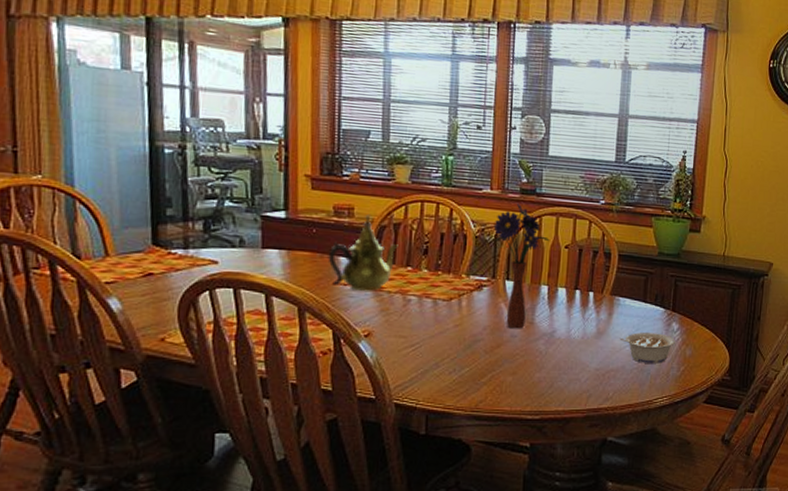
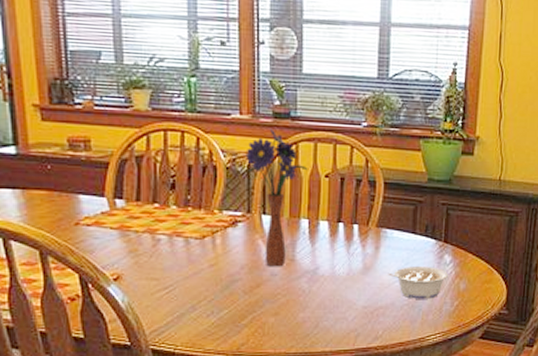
teapot: present [327,215,398,291] -> none [66,147,142,231]

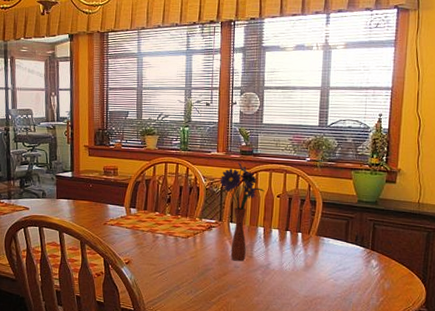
legume: present [388,267,448,299] -> none [324,267,374,294]

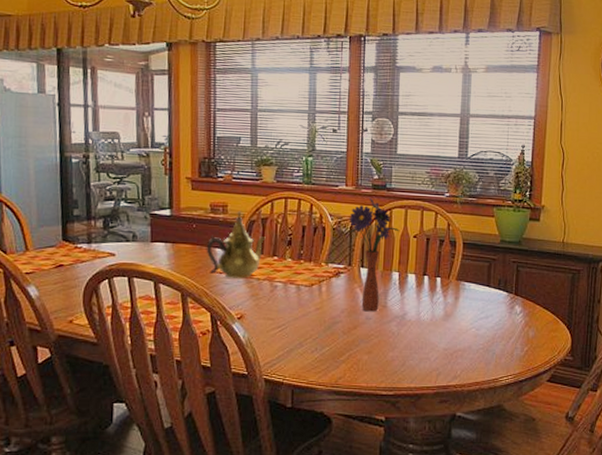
teapot: none [100,173,149,230] -> present [206,211,266,278]

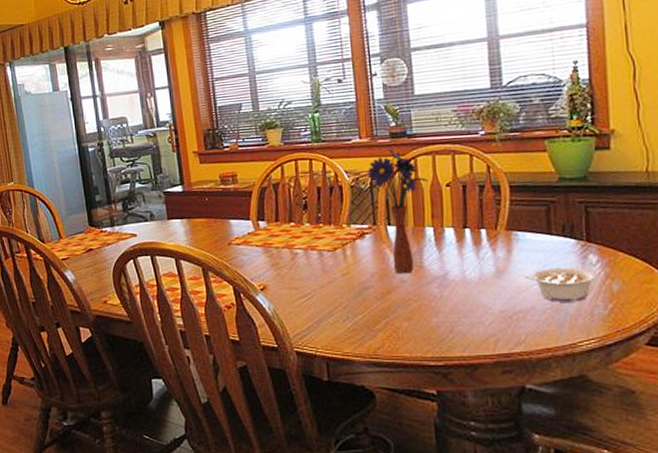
teapot: present [206,211,266,278] -> none [220,179,280,249]
legume: none [466,315,518,344] -> present [524,268,596,302]

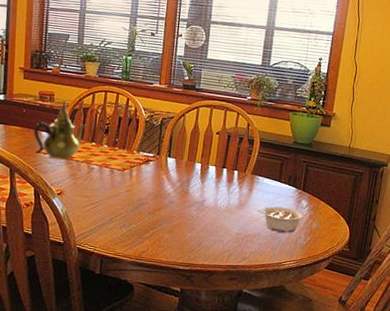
teapot: none [220,179,280,249] -> present [33,100,86,160]
flower arrangement: present [367,147,428,274] -> none [160,95,204,197]

